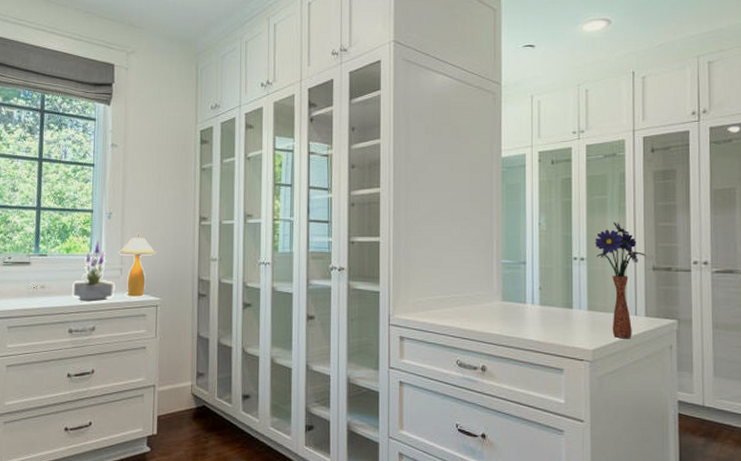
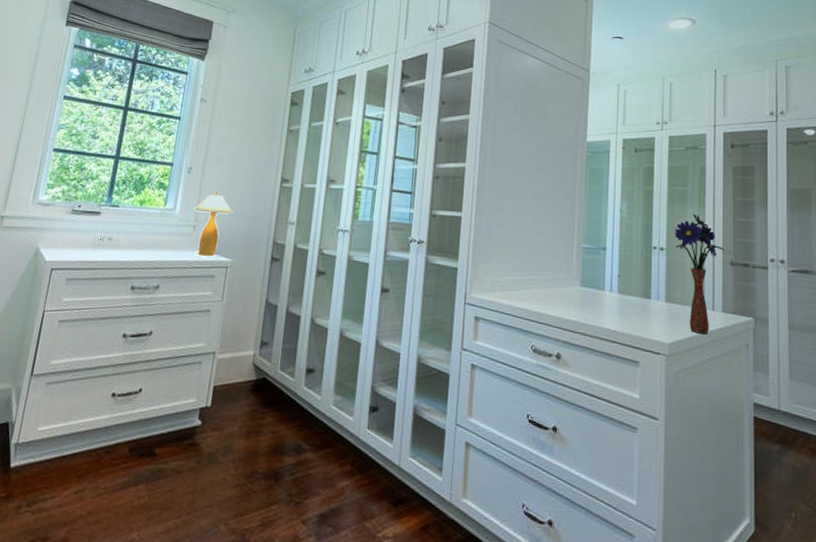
potted plant: present [74,239,113,302] -> none [142,193,184,258]

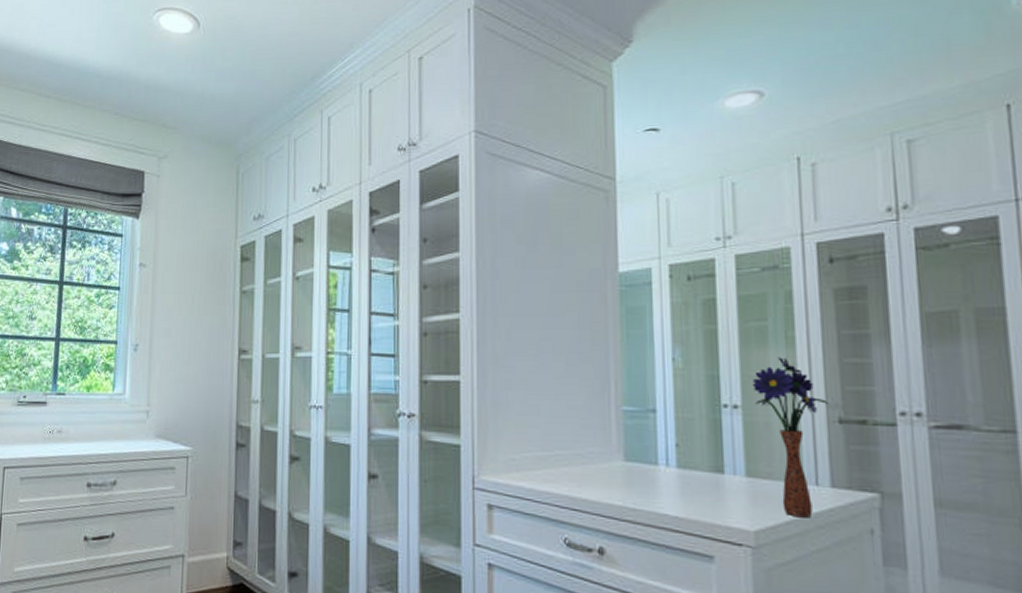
table lamp: present [194,191,233,257] -> none [145,369,187,446]

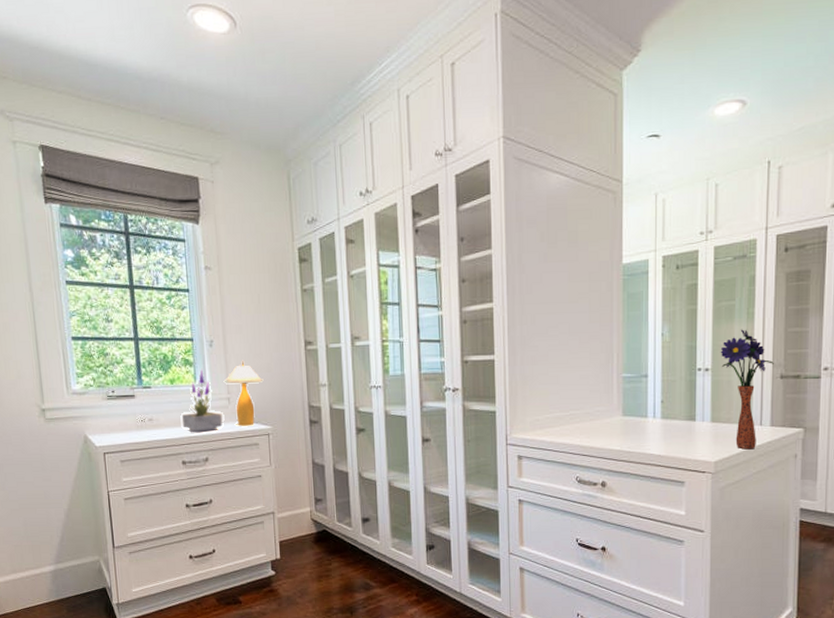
potted plant: none [94,375,138,451] -> present [182,368,223,433]
table lamp: none [145,369,187,446] -> present [225,361,262,426]

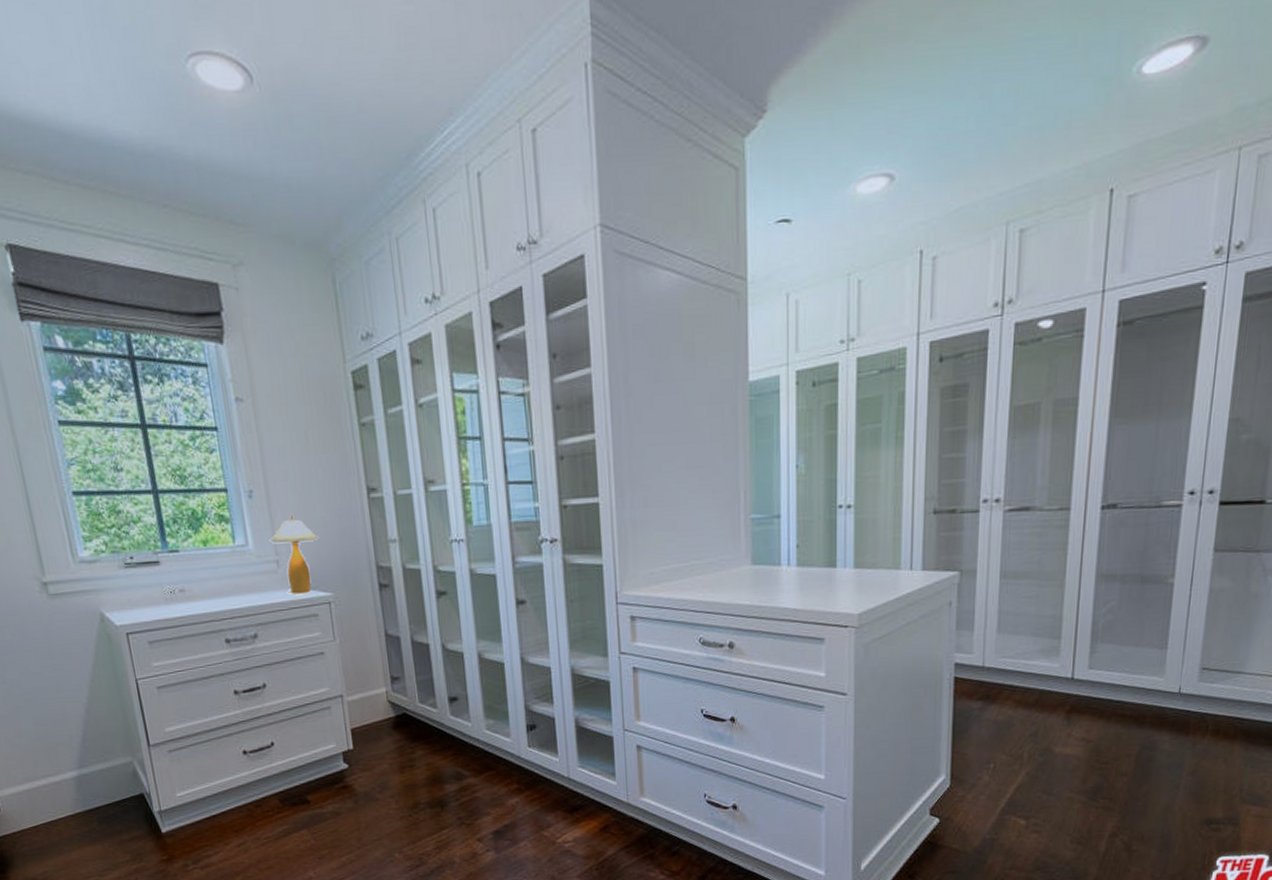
potted plant: present [182,368,223,433] -> none [221,525,273,605]
flower arrangement: present [720,329,774,450] -> none [864,457,926,599]

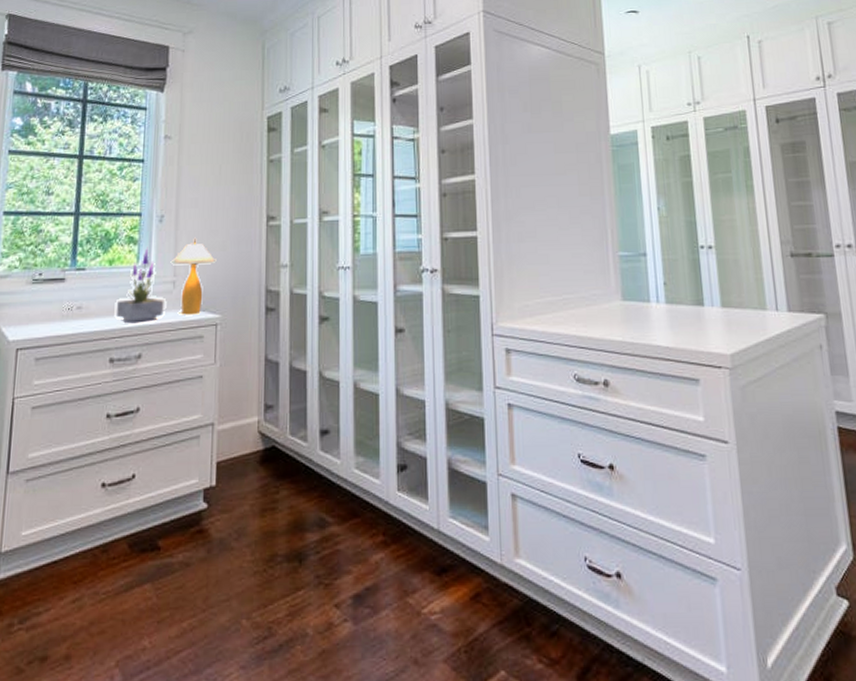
potted plant: none [221,525,273,605] -> present [117,247,164,324]

